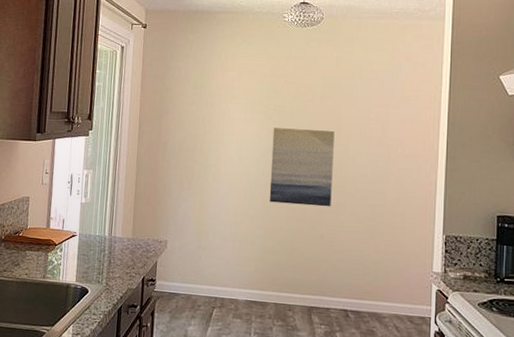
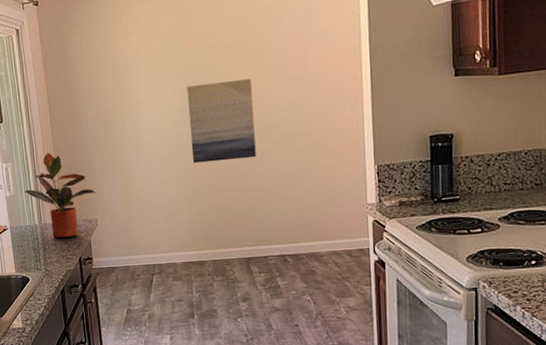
potted plant: none [100,166,170,255] -> present [24,152,96,238]

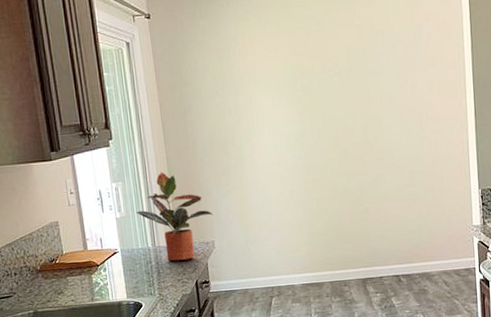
wall art: present [186,79,256,163] -> none [304,104,371,185]

